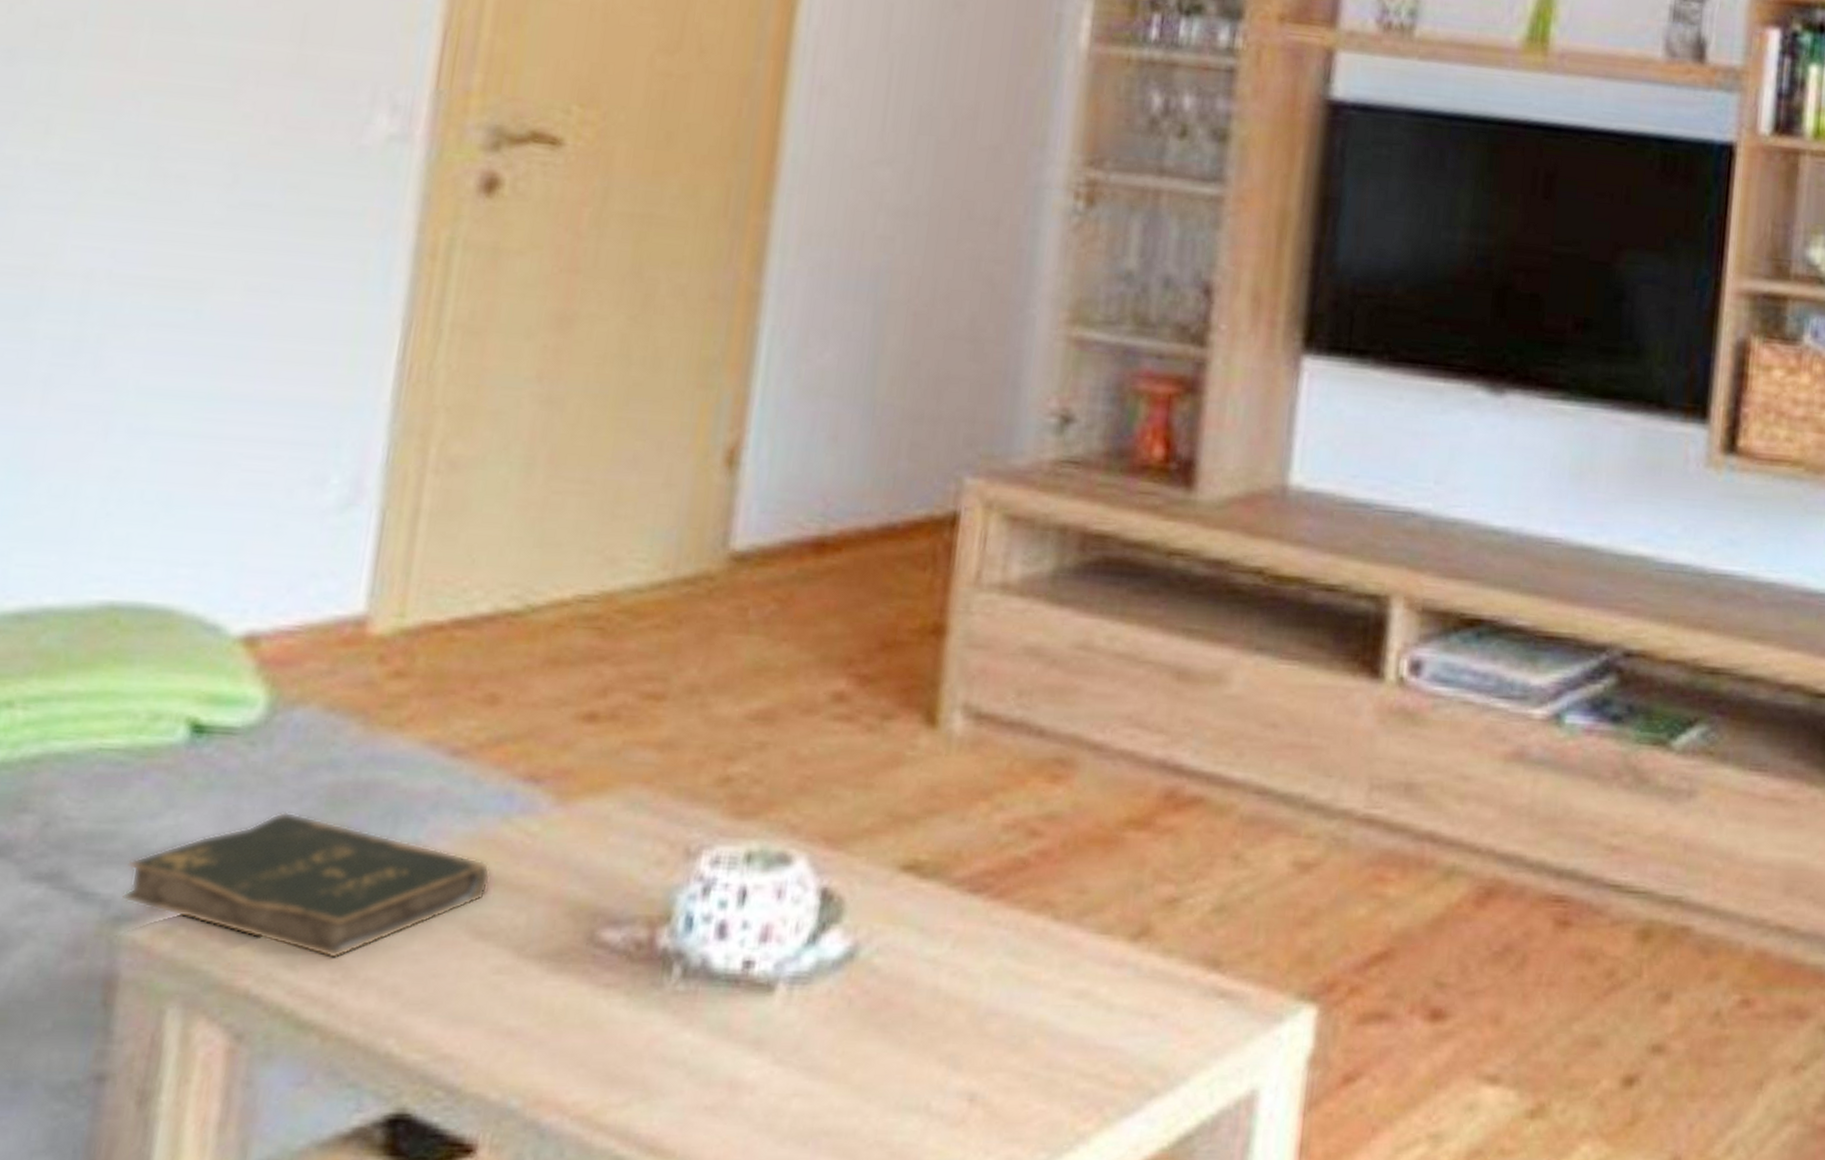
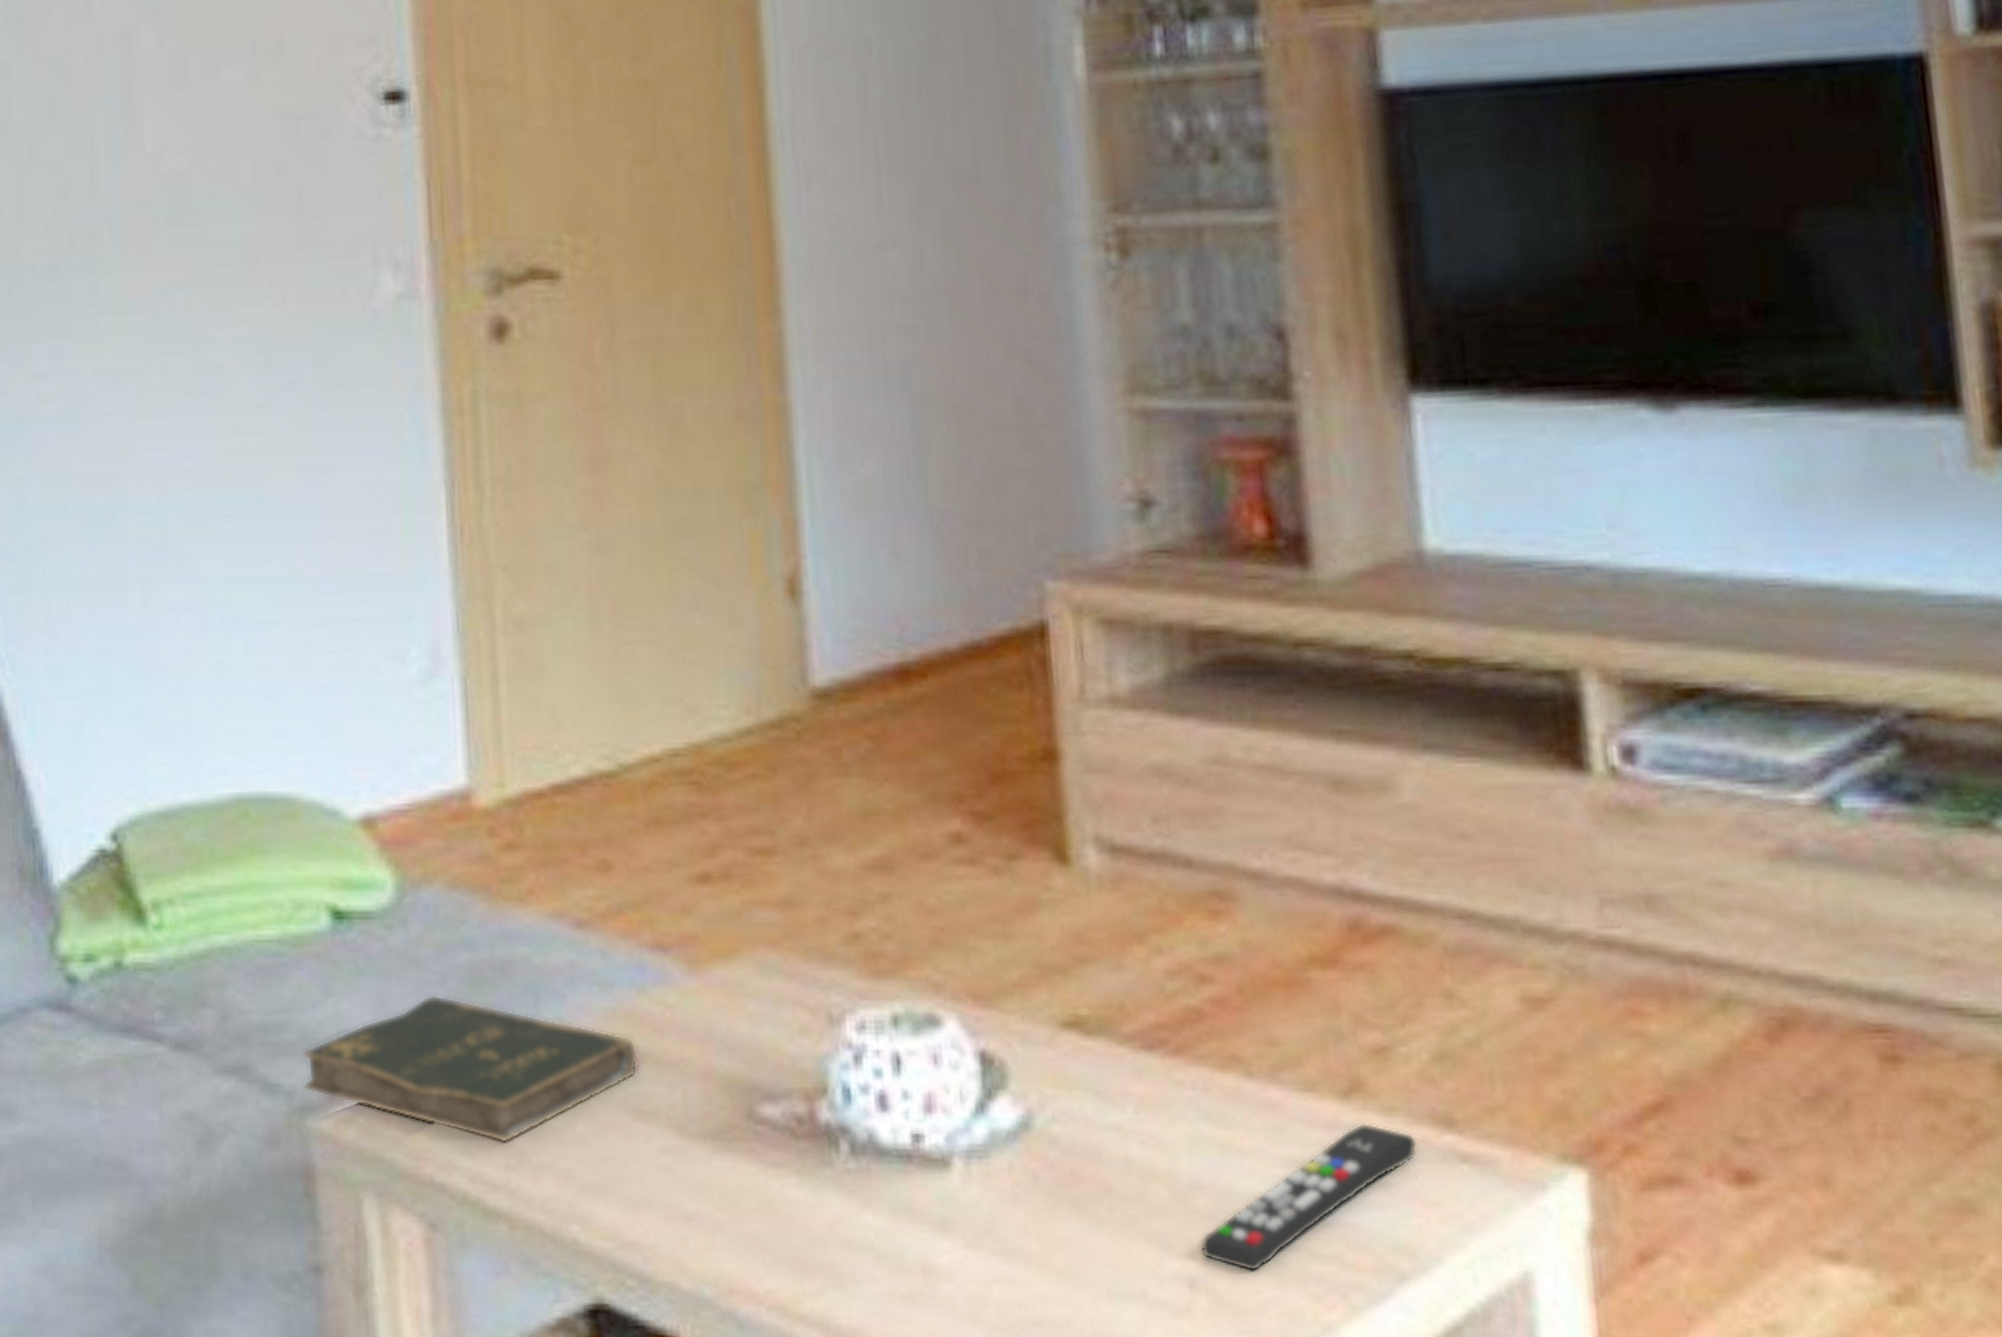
remote control: none [985,961,1187,1089] -> present [1200,1122,1418,1272]

